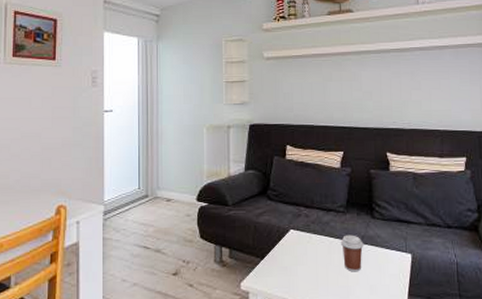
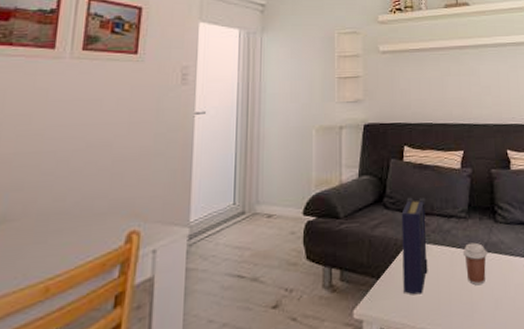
book: none [283,191,308,275] -> present [401,197,428,295]

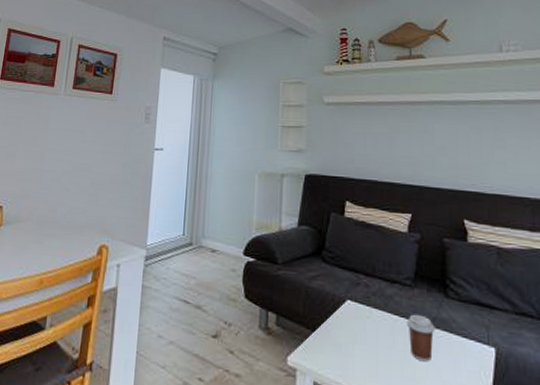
book: present [401,197,428,295] -> none [339,254,368,357]

